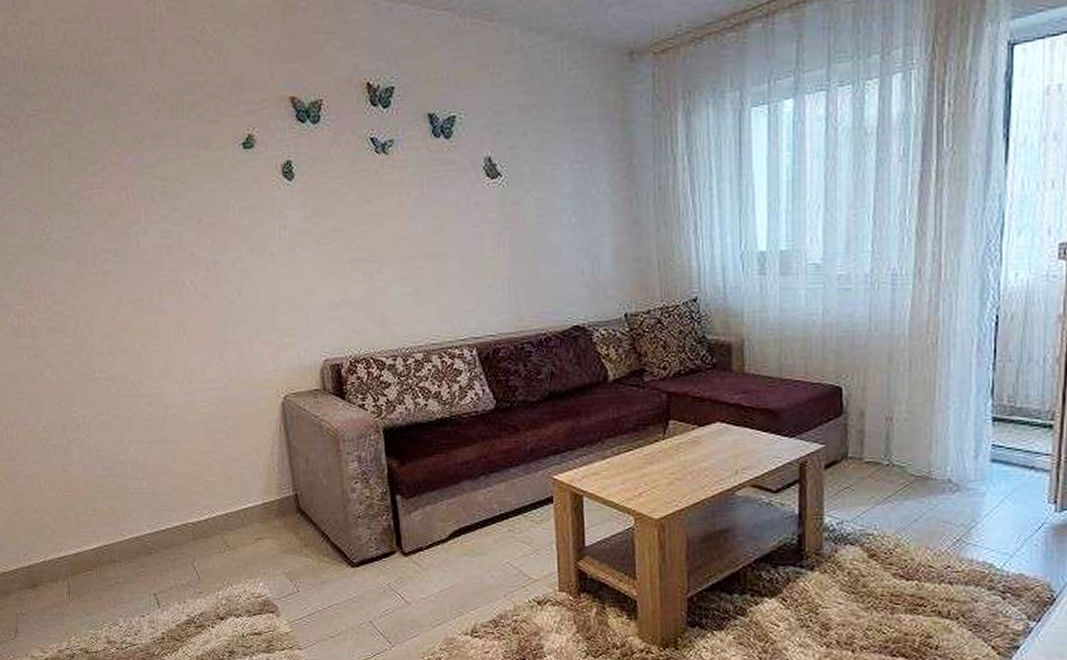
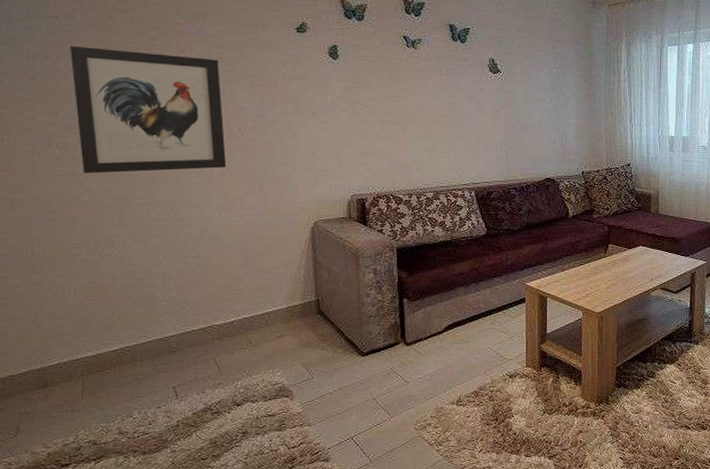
wall art: none [14,193,183,345] -> present [70,45,227,174]

